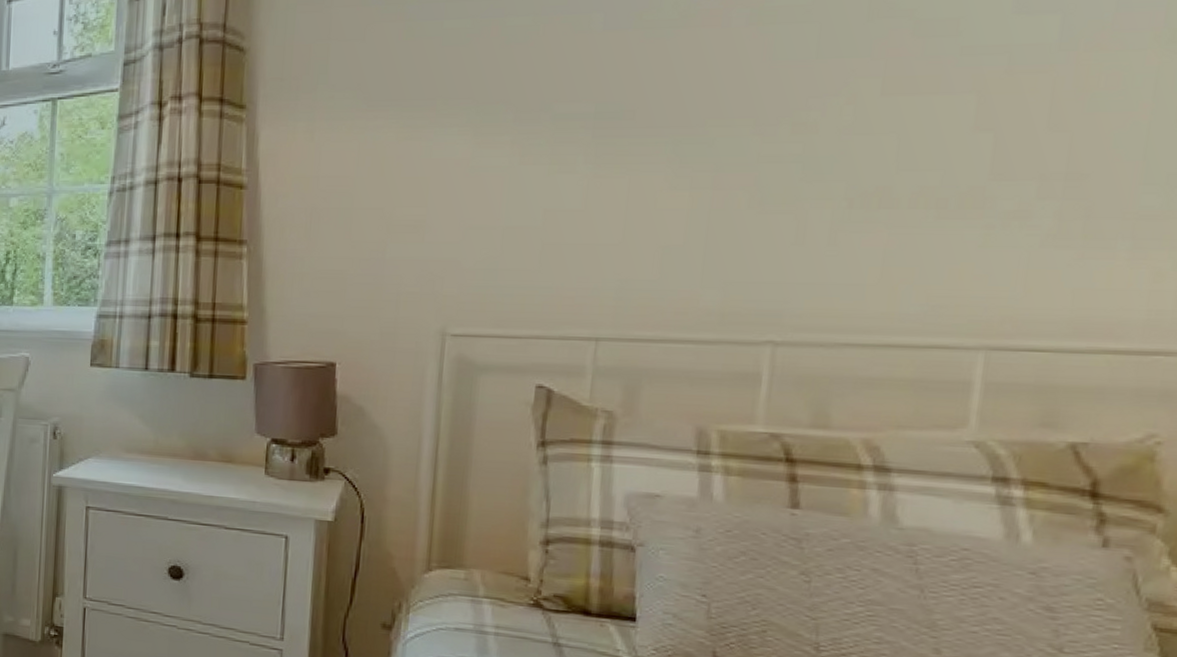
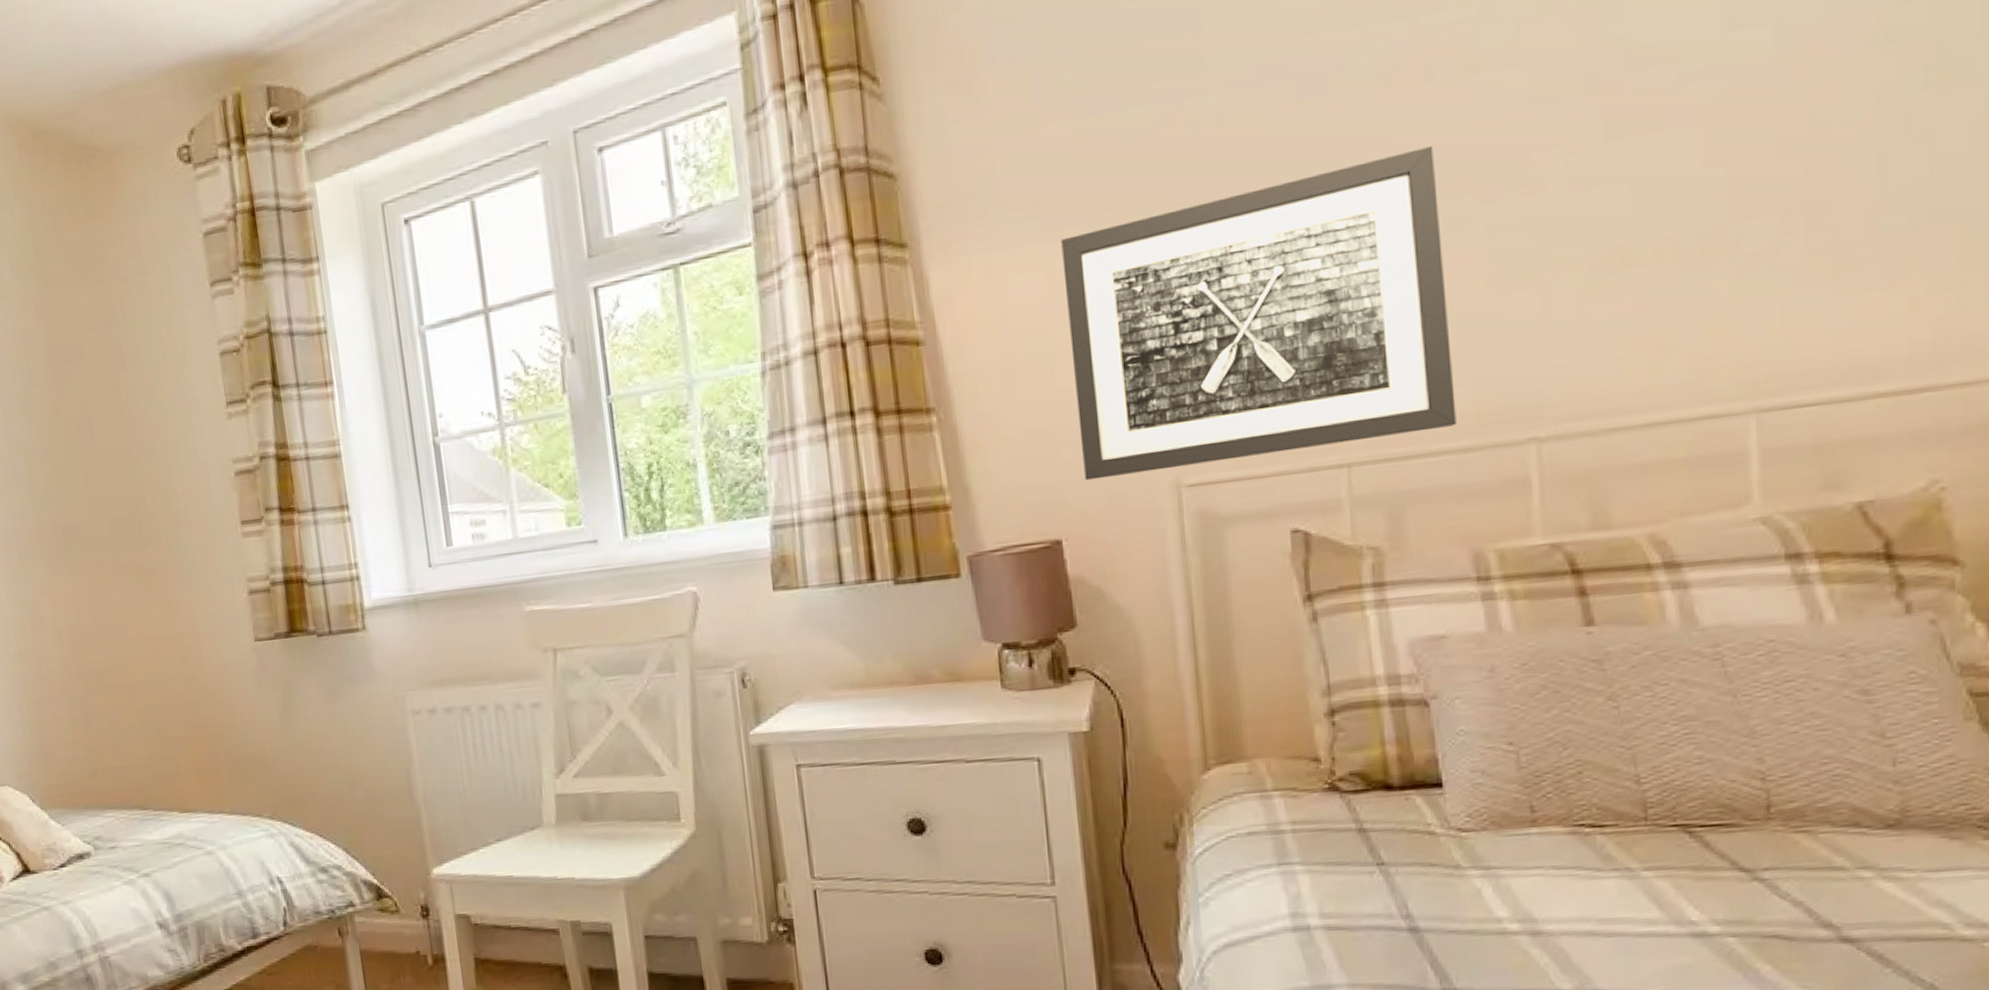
wall art: none [364,82,720,321] -> present [1061,146,1457,481]

